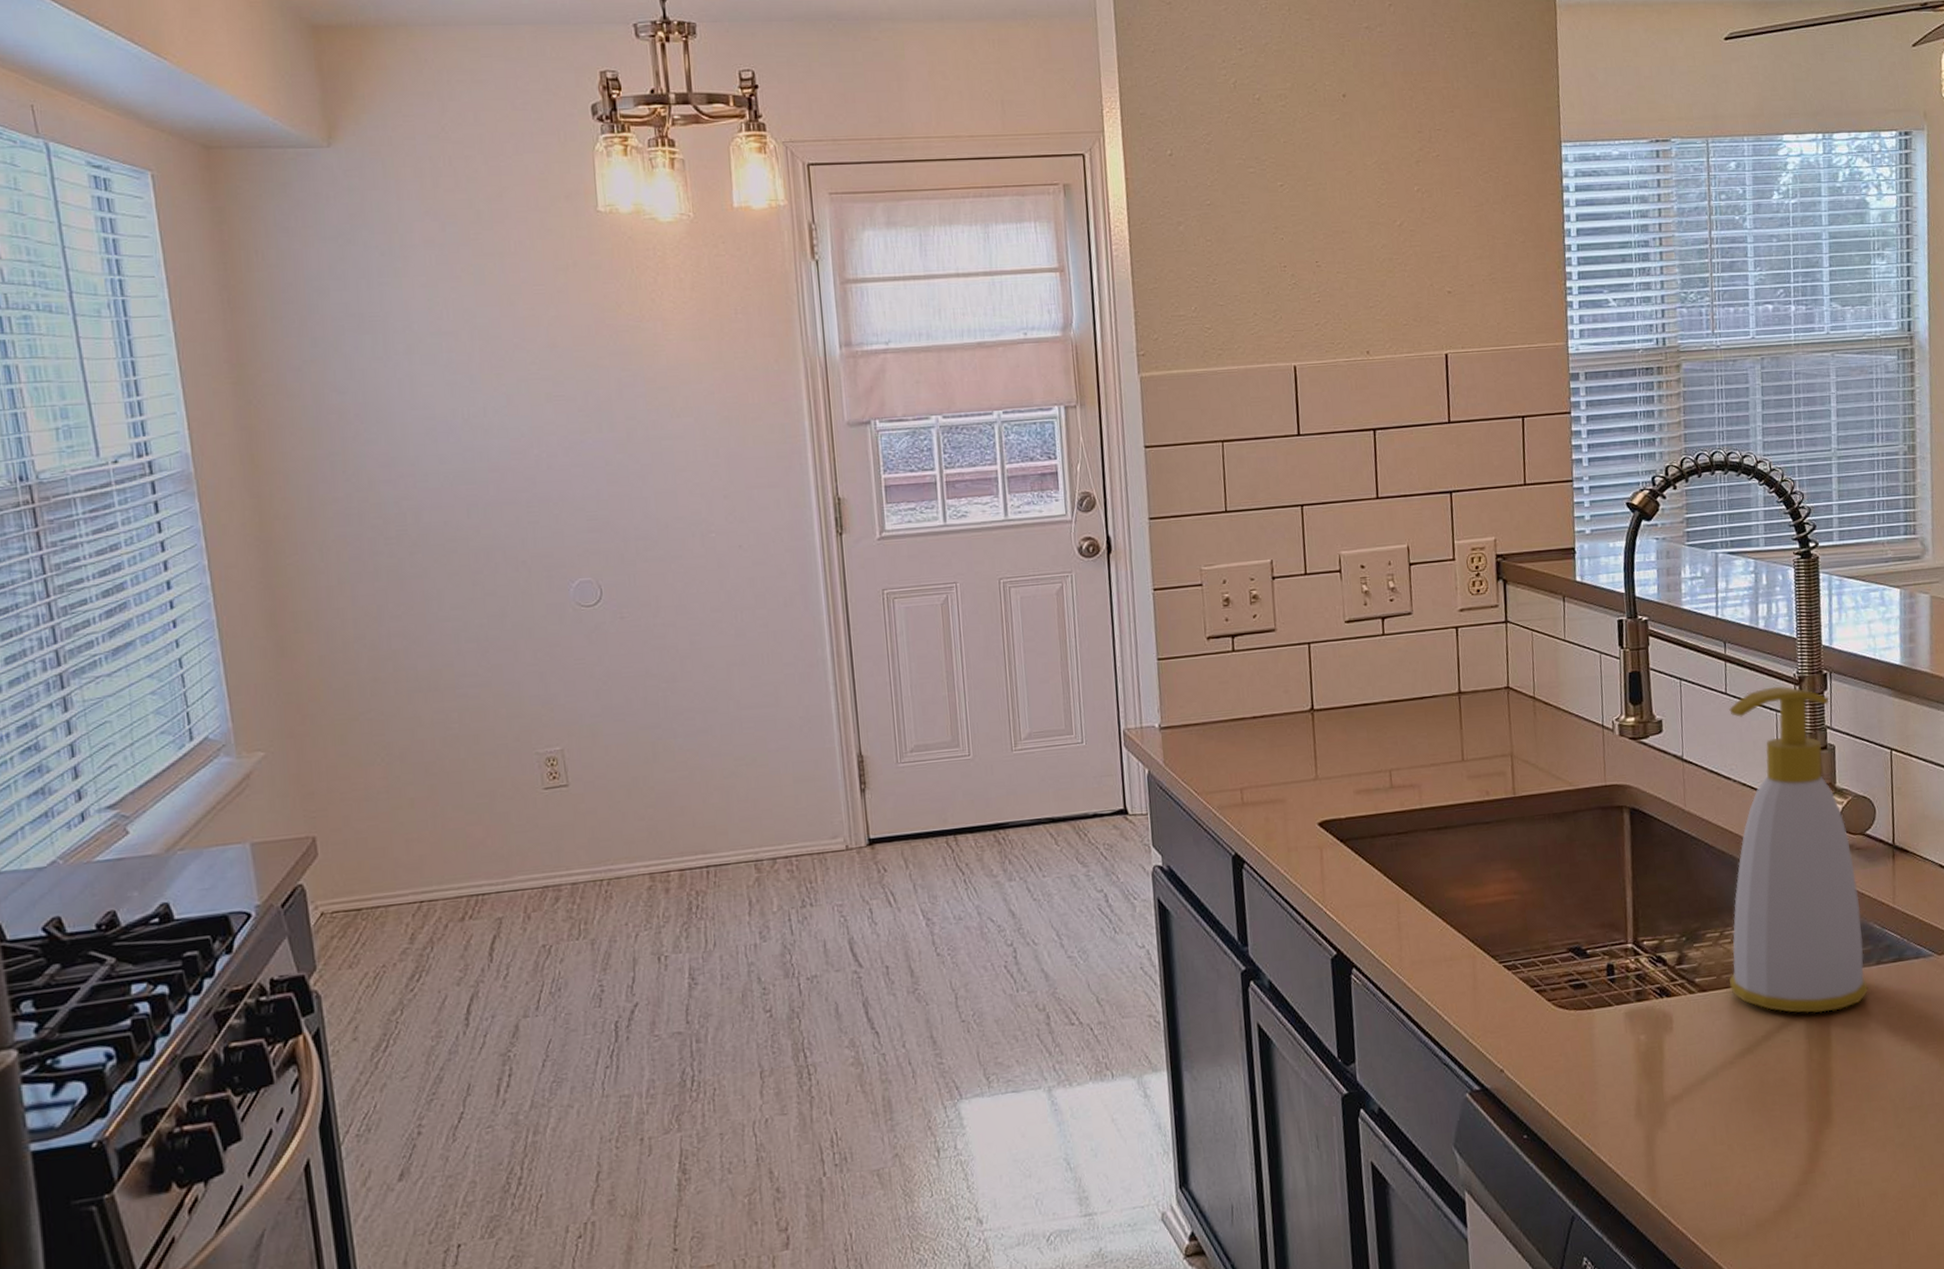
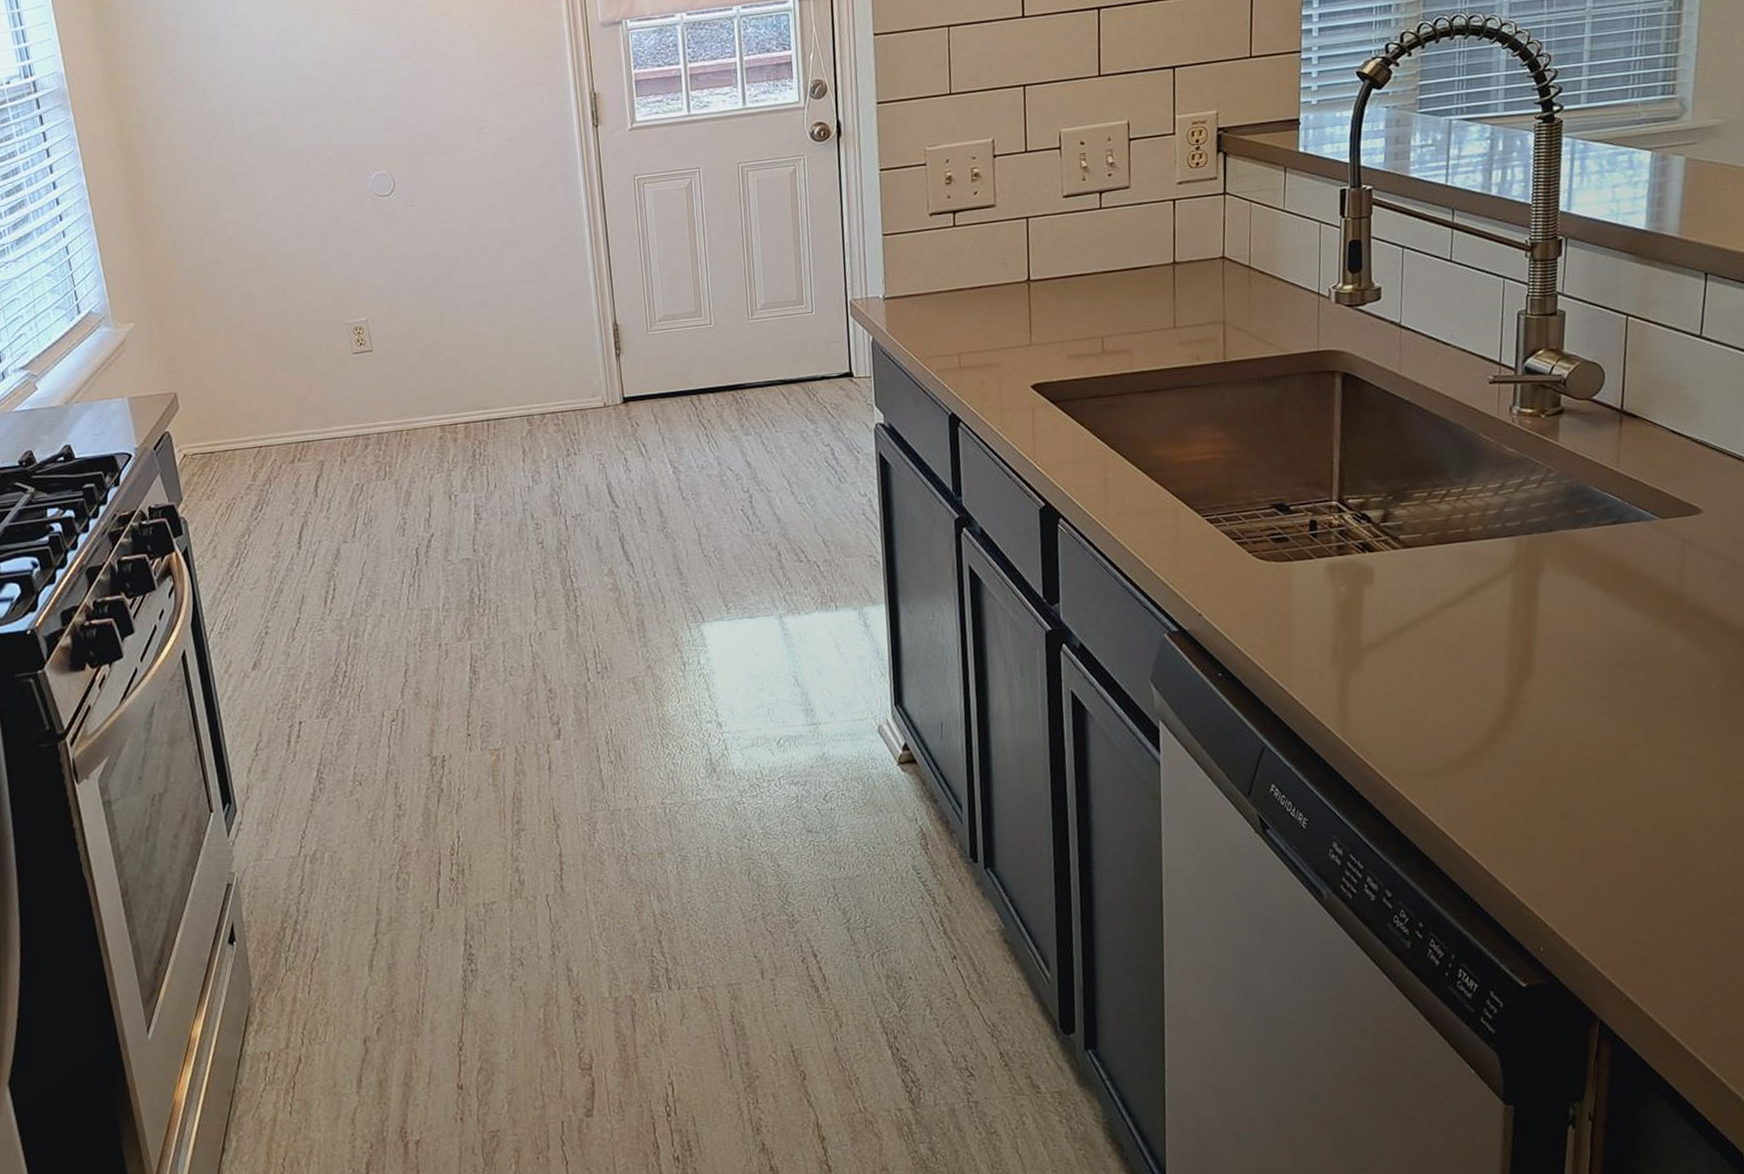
soap bottle: present [1729,686,1869,1014] -> none [1434,252,1582,571]

